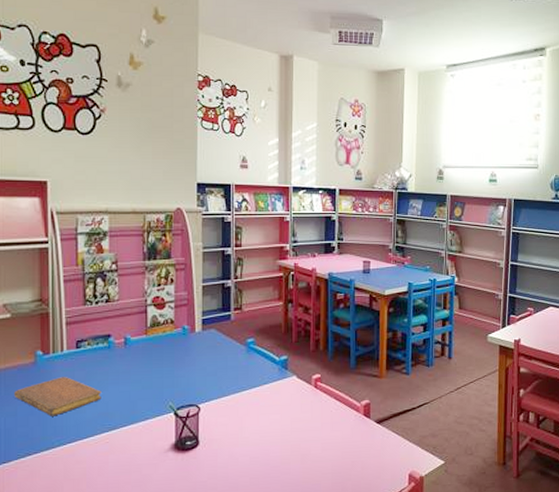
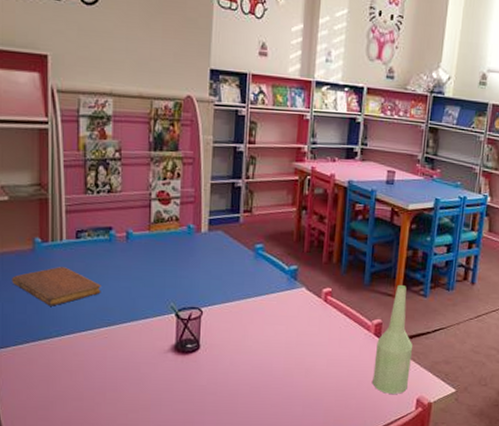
bottle: none [366,365,400,473] -> present [372,284,412,395]

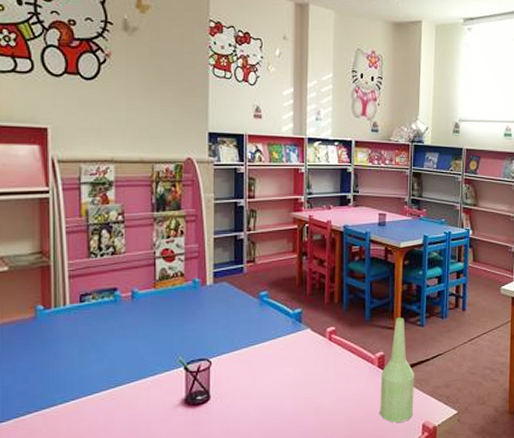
notebook: present [12,267,101,306] -> none [13,332,107,373]

